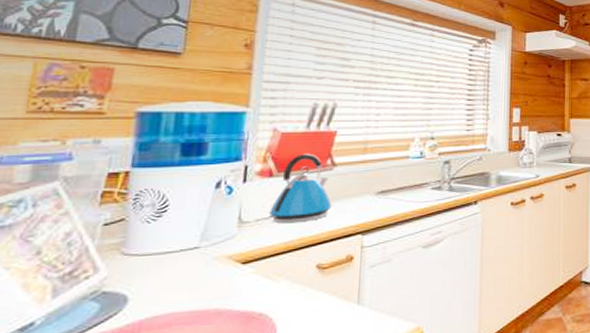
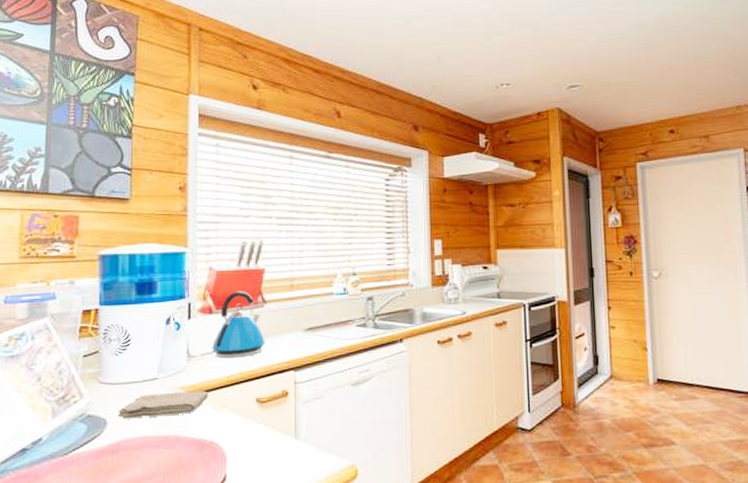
washcloth: none [142,259,261,294] -> present [117,391,208,419]

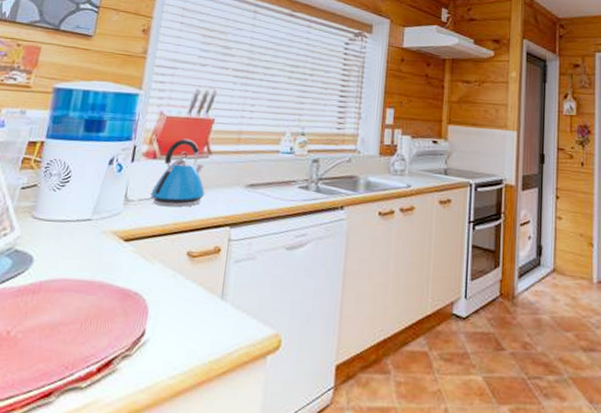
washcloth: present [117,391,208,419] -> none [45,235,140,260]

